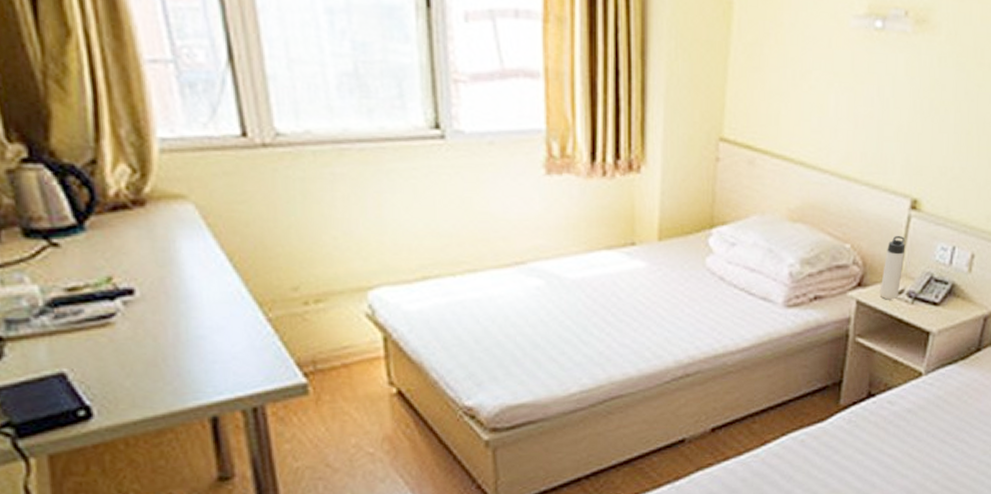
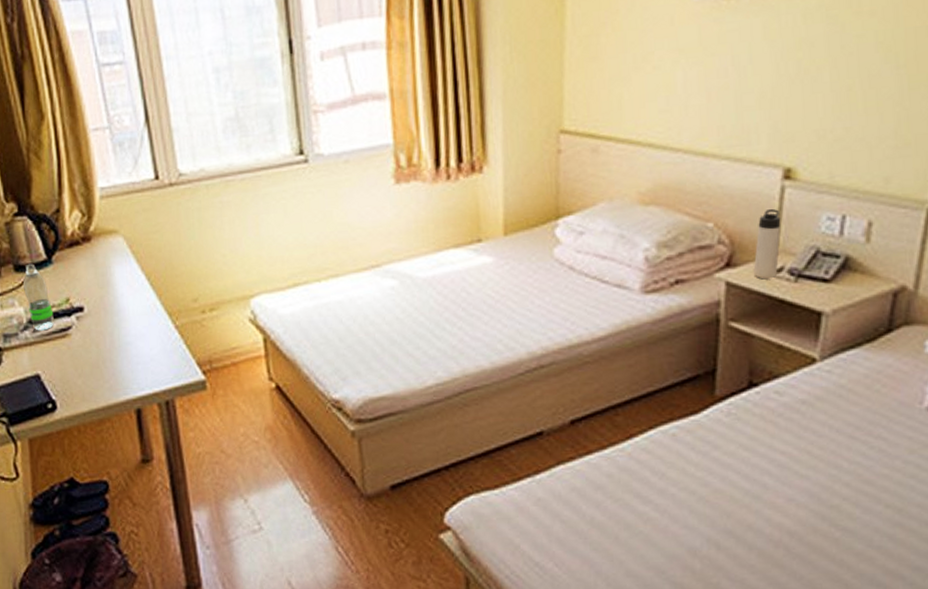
bottle: none [36,228,88,317] -> present [22,263,54,331]

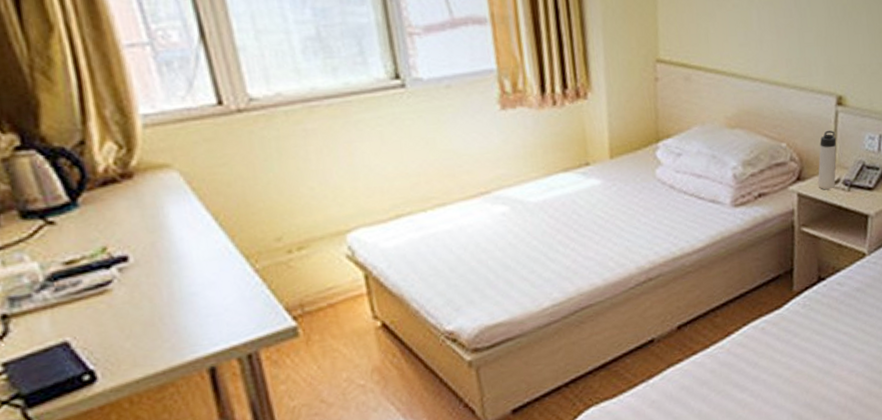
bottle: present [22,263,54,331] -> none [34,207,86,289]

